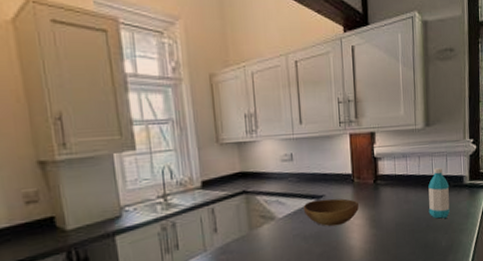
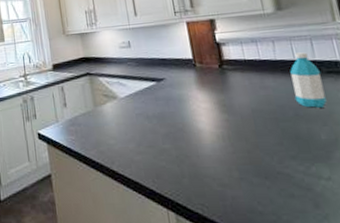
bowl: present [303,198,359,227] -> none [144,82,204,109]

